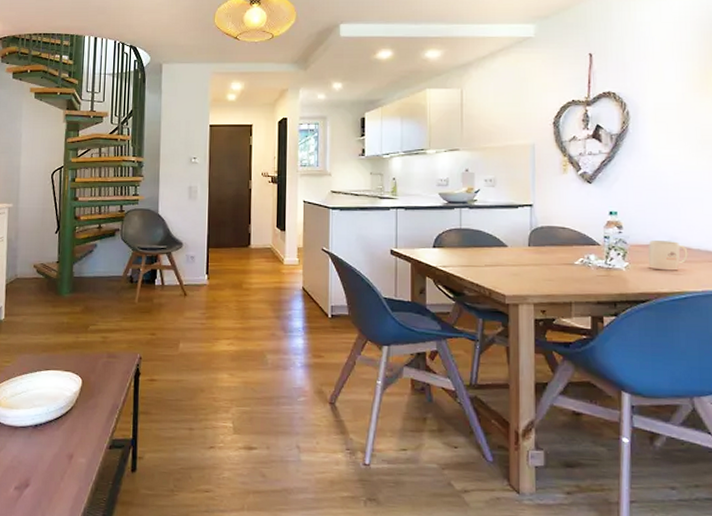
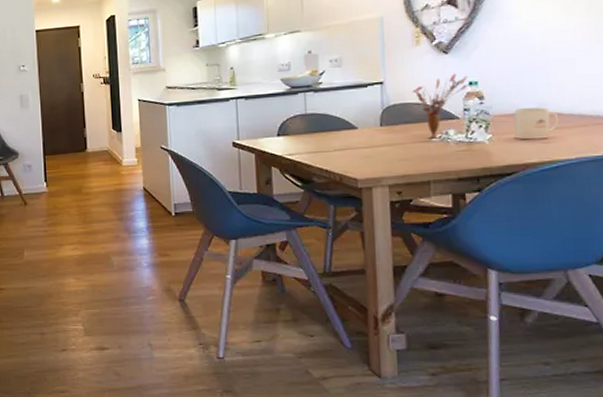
bouquet: none [558,202,609,264] -> present [412,73,468,140]

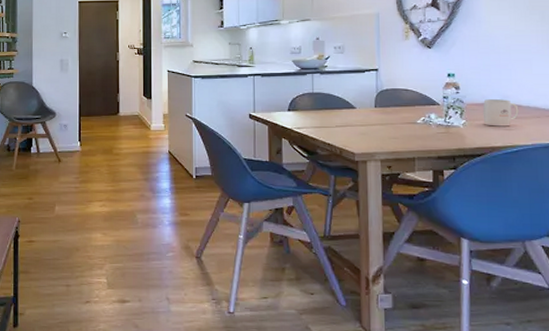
bouquet: present [412,73,468,140] -> none [402,65,447,122]

